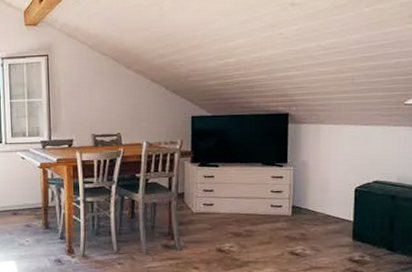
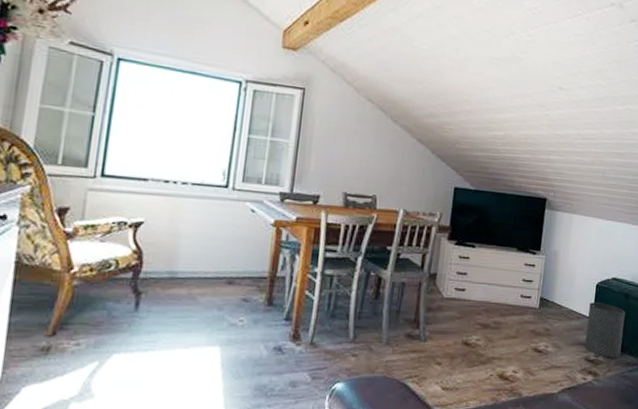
trash can: none [347,206,393,258] -> present [585,302,625,358]

